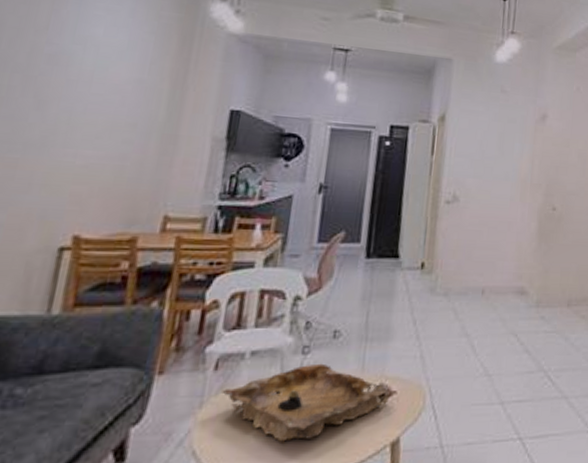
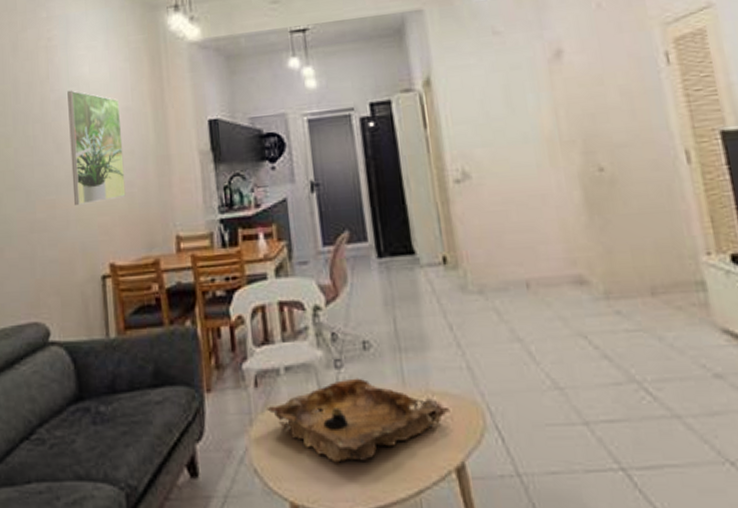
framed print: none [44,47,132,170] -> present [67,90,126,205]

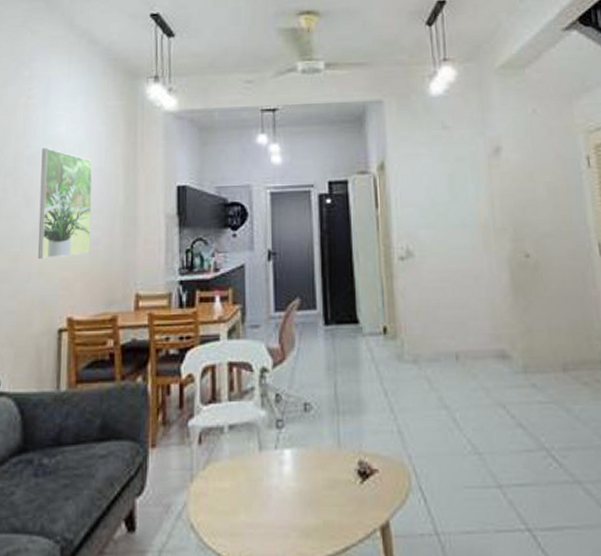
decorative tray: present [265,378,442,464] -> none [207,438,371,521]

